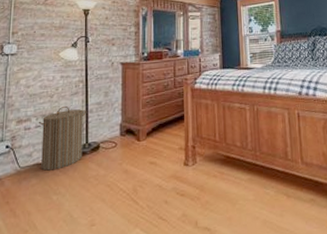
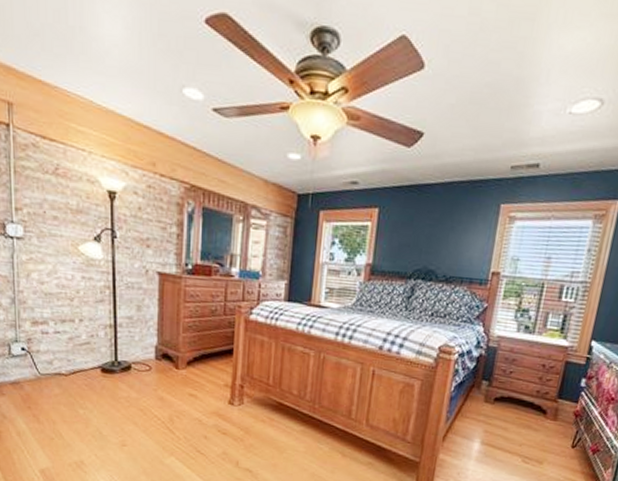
laundry hamper: present [38,105,86,171] -> none [57,313,114,384]

